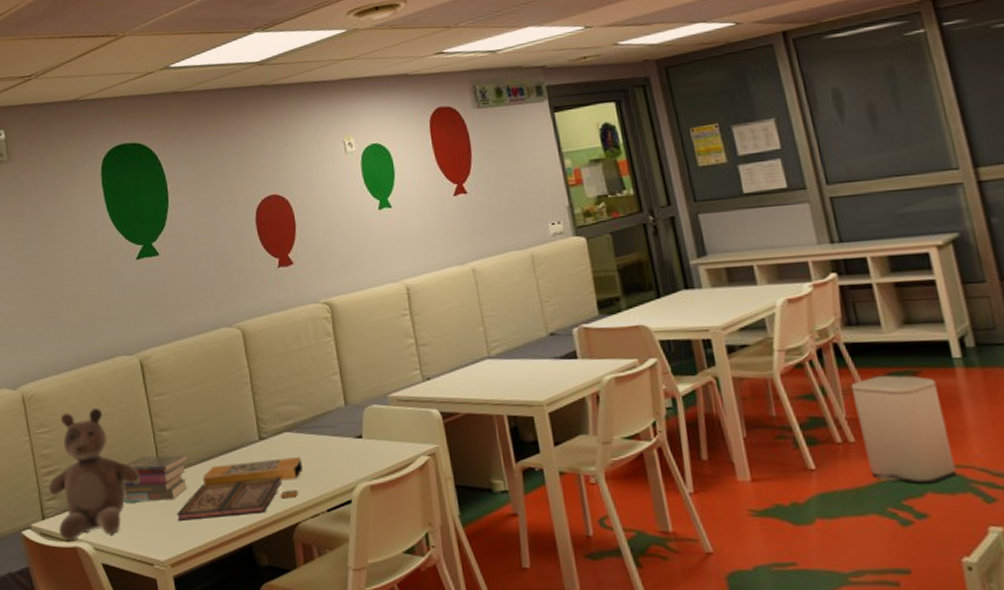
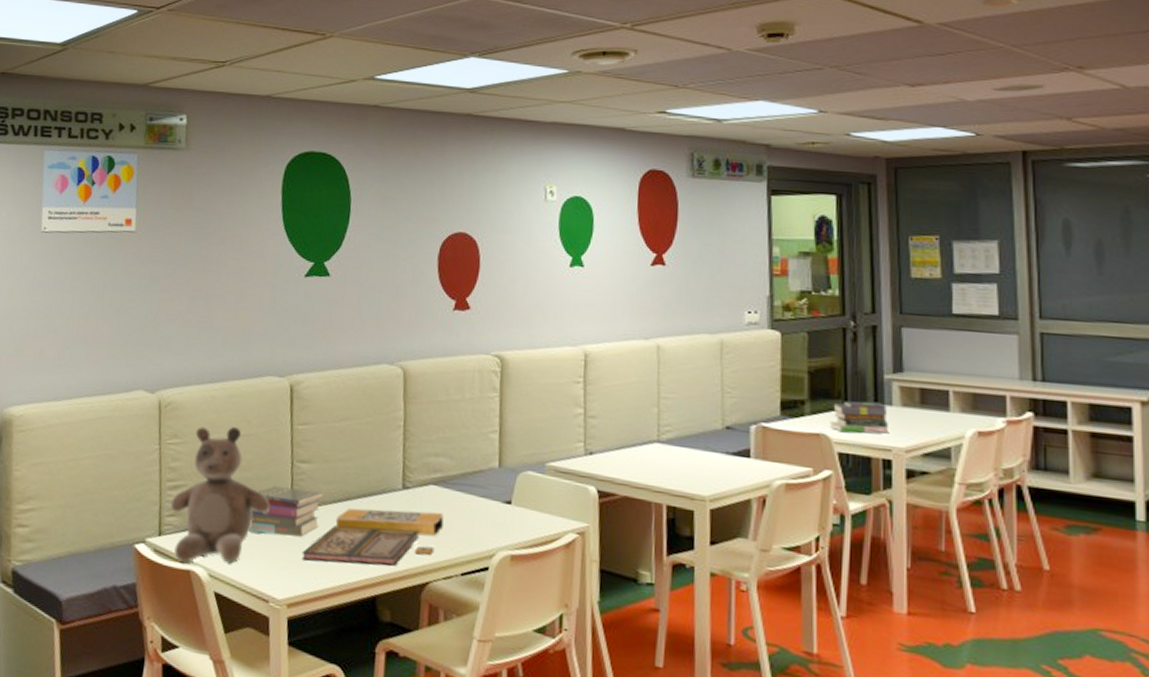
books: none [645,287,703,321] -> present [829,401,888,434]
pedal bin: present [850,375,957,484] -> none [1026,526,1119,647]

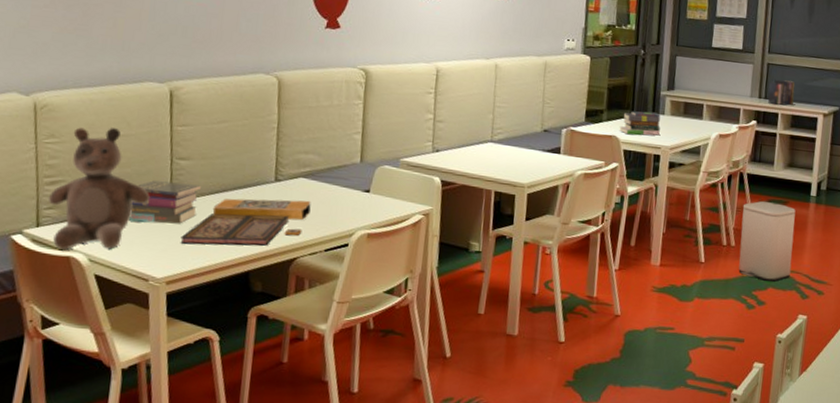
pedal bin: none [1026,526,1119,647] -> present [738,201,796,282]
books: none [1045,354,1089,391] -> present [767,79,795,106]

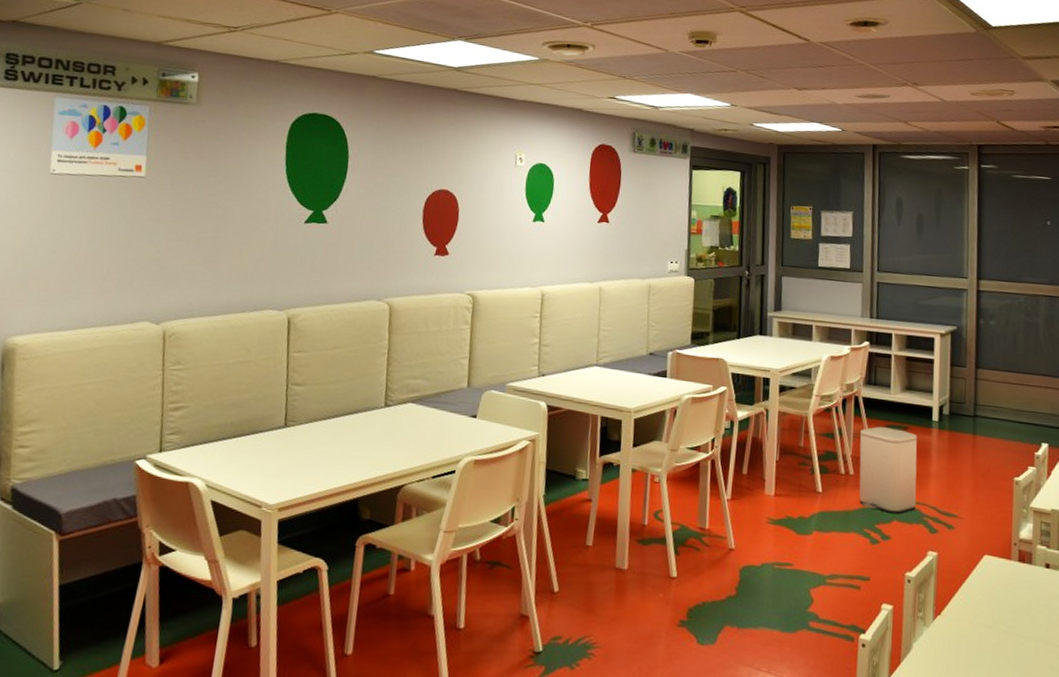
stuffed animal: present [47,127,150,250] -> none [171,354,265,475]
books: present [129,180,201,224] -> none [245,406,314,450]
board game: present [180,198,311,246] -> none [292,424,419,472]
books: present [619,111,661,136] -> none [726,333,769,358]
books: present [767,79,795,106] -> none [879,298,908,326]

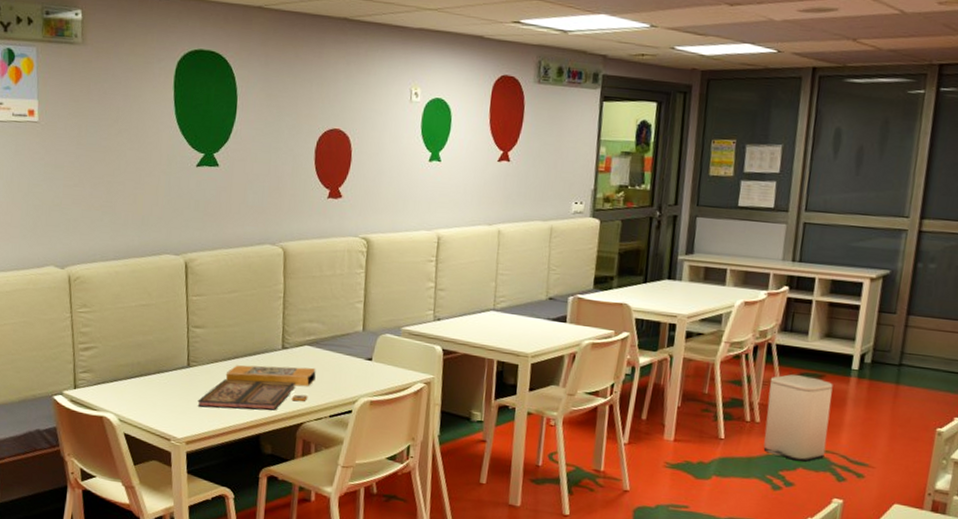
board game: none [292,424,419,472] -> present [197,365,316,411]

